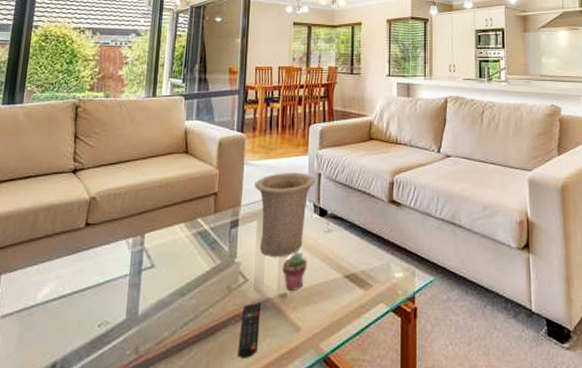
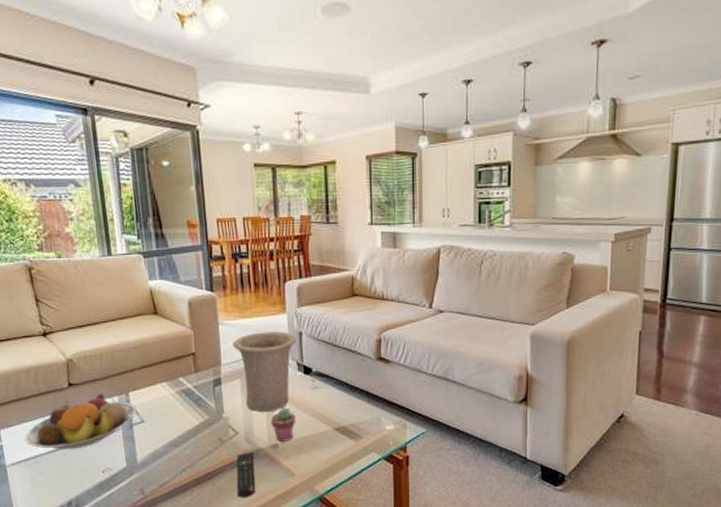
fruit bowl: none [24,235,148,299] -> present [24,394,136,450]

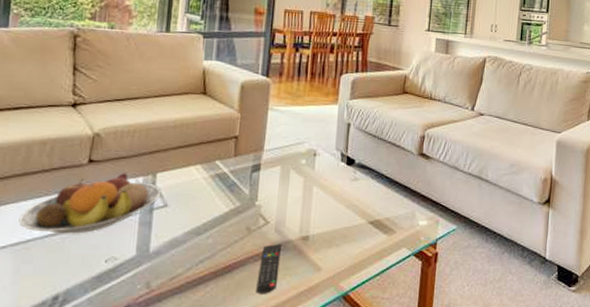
vase: present [232,331,297,413] -> none [279,120,344,202]
potted succulent: present [270,407,296,442] -> none [305,198,332,233]

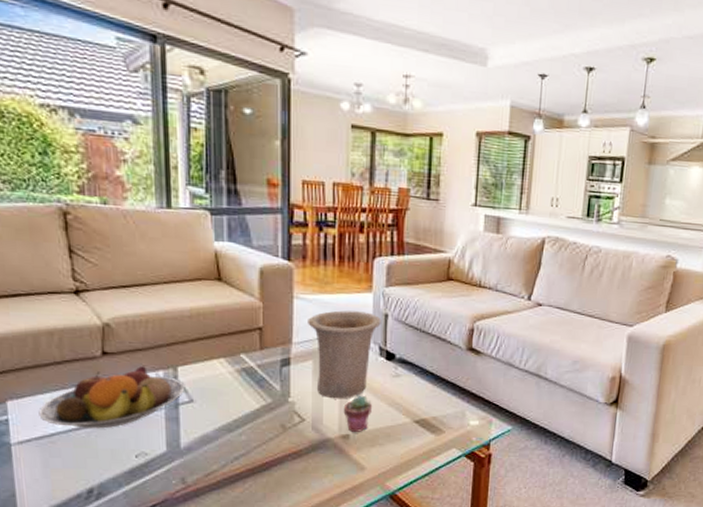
remote control: present [256,244,281,294] -> none [297,442,320,492]
vase: none [279,120,344,202] -> present [308,310,381,399]
potted succulent: none [305,198,332,233] -> present [343,395,372,432]

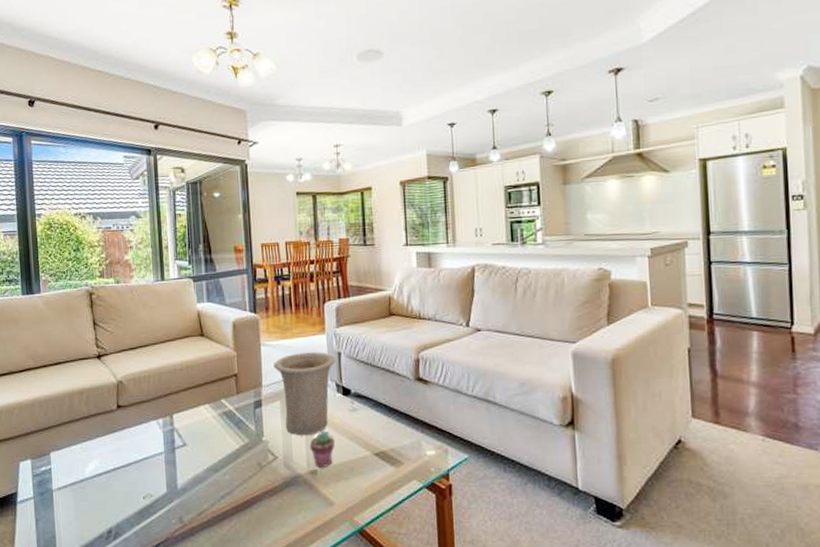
fruit bowl: present [38,366,184,429] -> none [72,416,179,474]

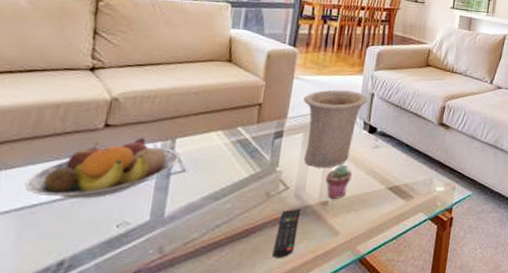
fruit bowl: none [72,416,179,474] -> present [24,138,179,199]
remote control: none [274,479,294,529] -> present [272,209,300,258]

